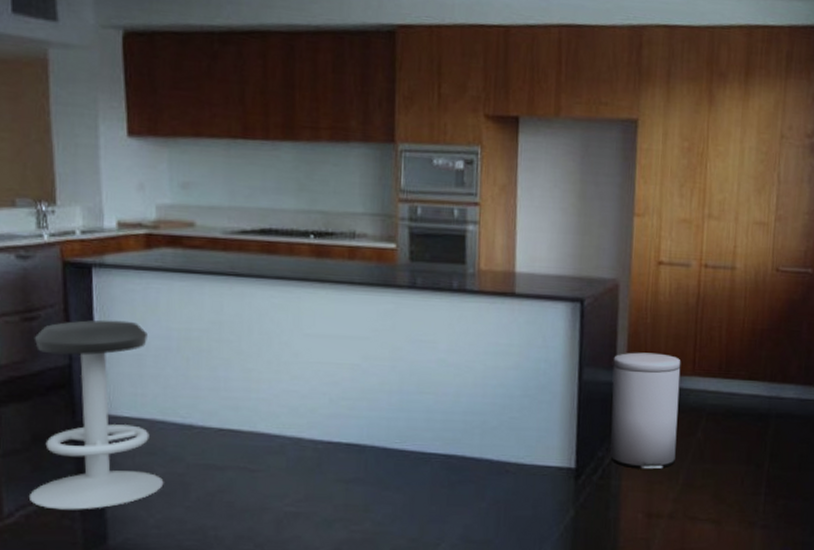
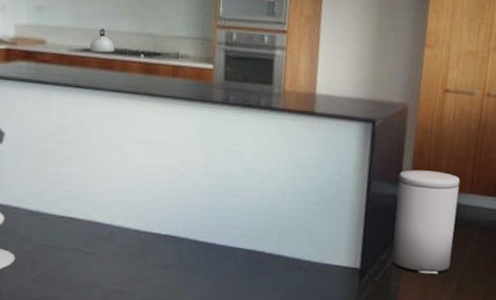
kettle: none [248,206,280,235] -> present [89,28,115,53]

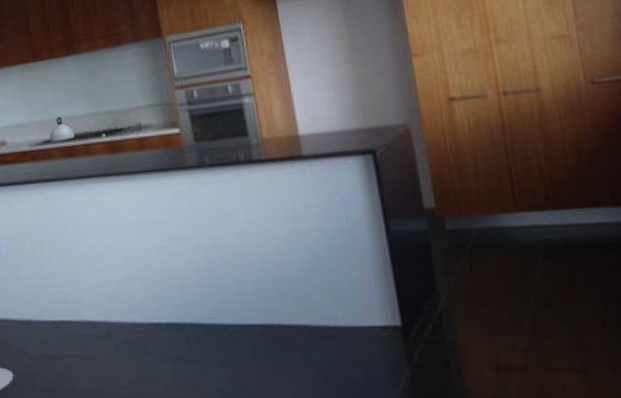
pedal bin: present [391,169,460,275] -> none [420,193,516,320]

